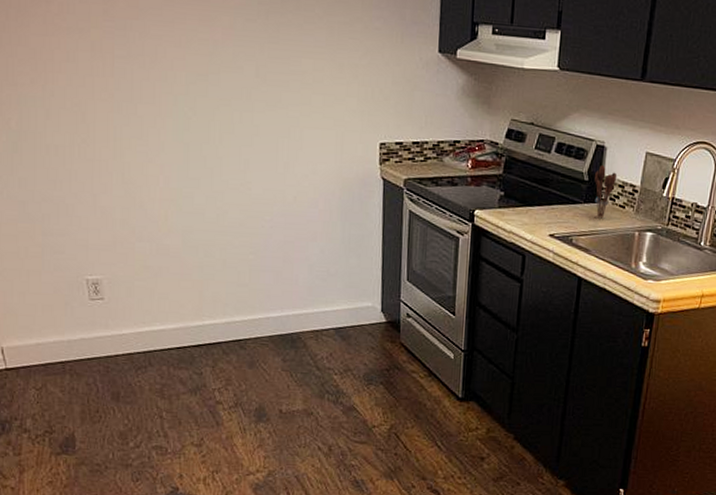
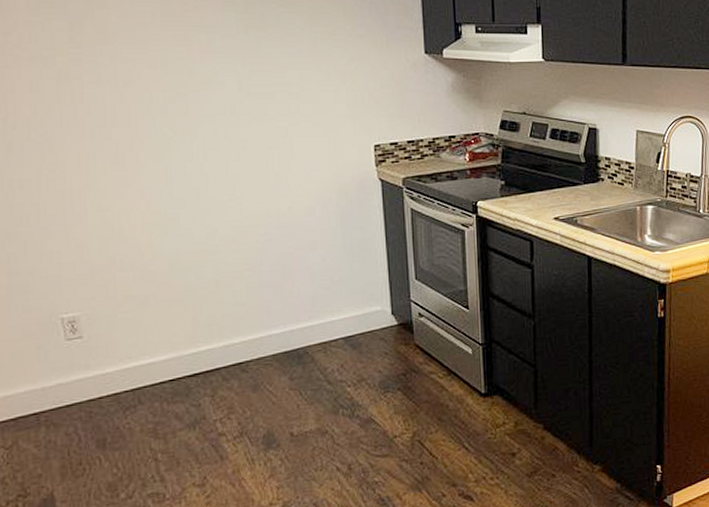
utensil holder: present [594,165,618,219] -> none [591,147,613,197]

